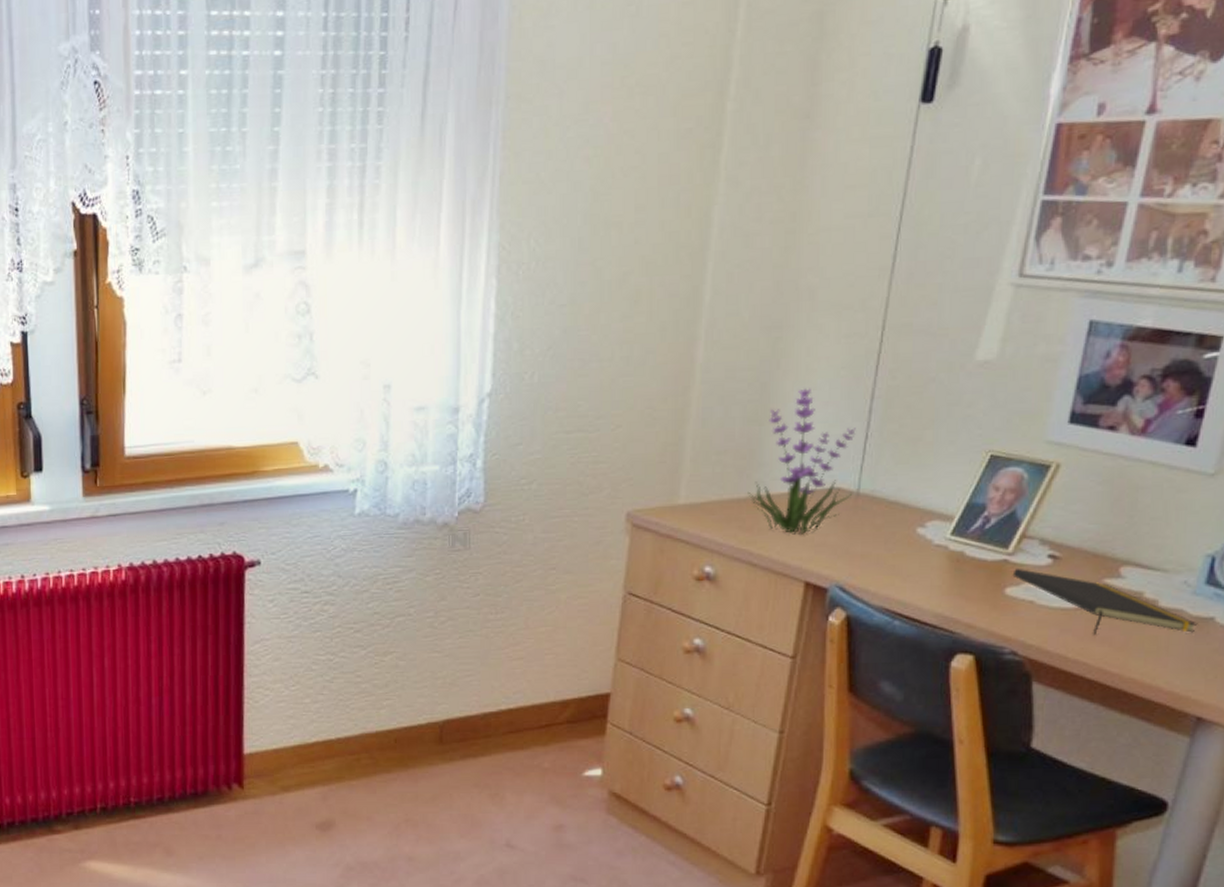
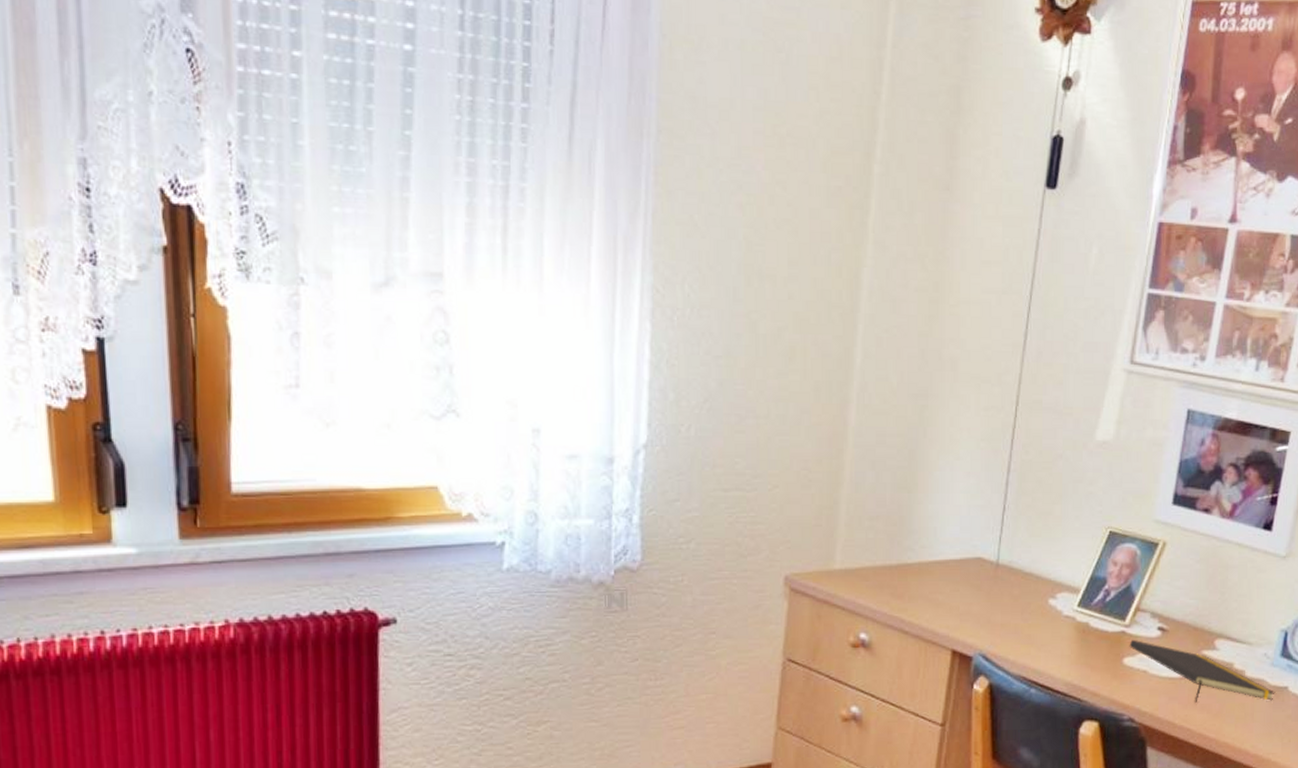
plant: present [748,388,856,535] -> none [899,458,995,603]

